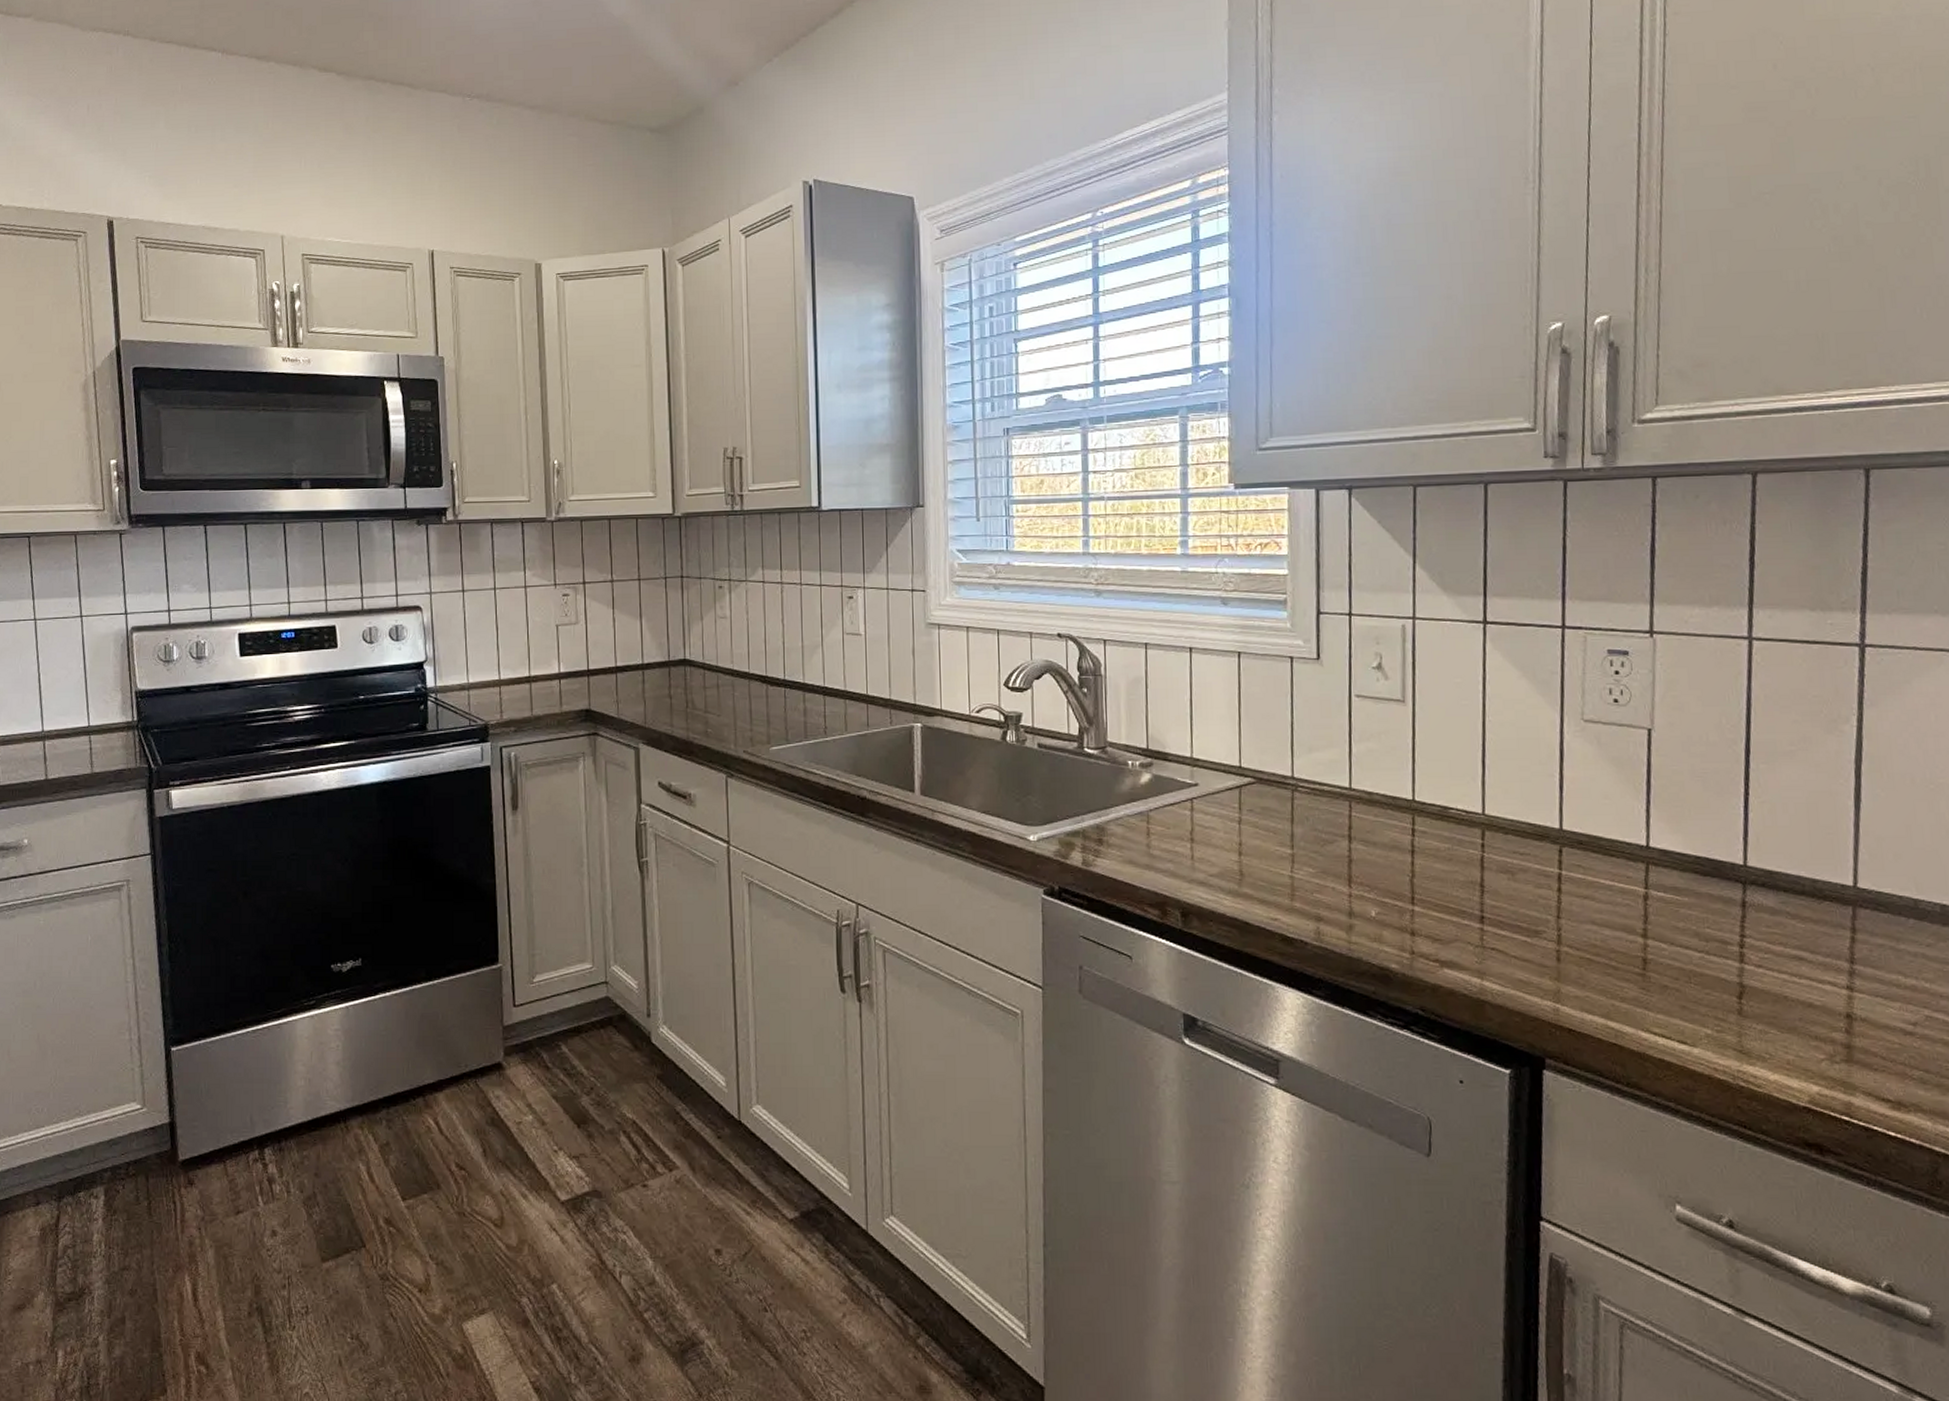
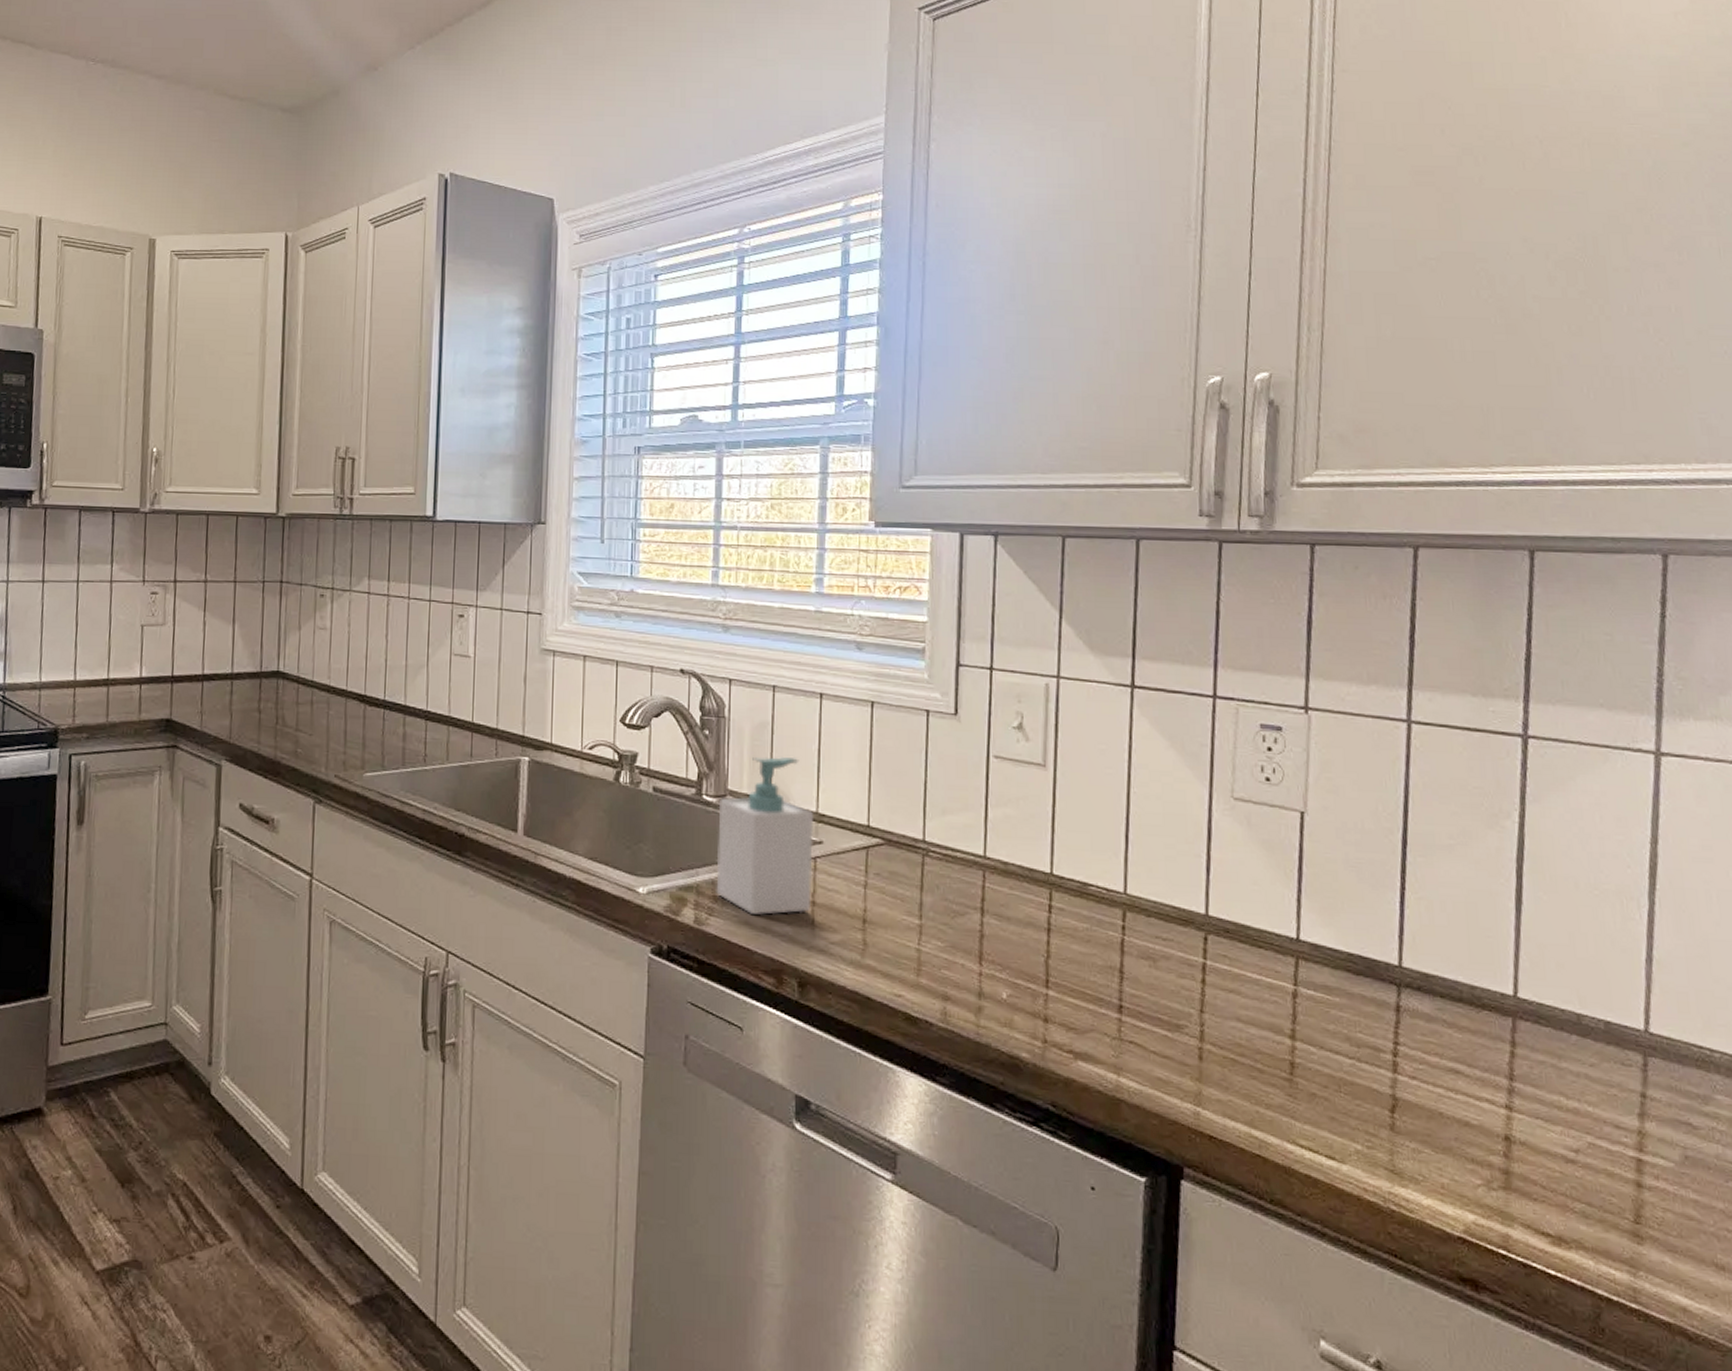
soap bottle: none [1099,709,1190,853] -> present [716,757,814,915]

